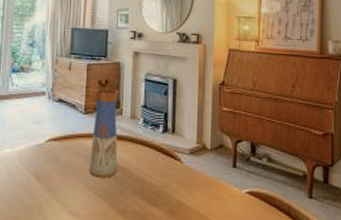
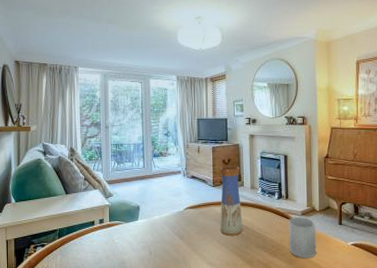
mug: none [172,156,206,210] -> present [288,217,317,259]

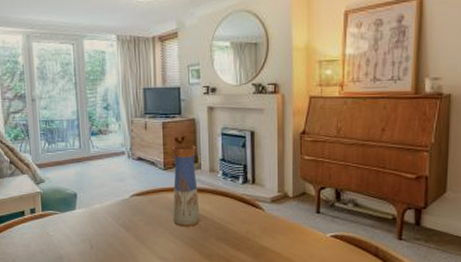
mug: present [288,217,317,259] -> none [254,204,288,253]

